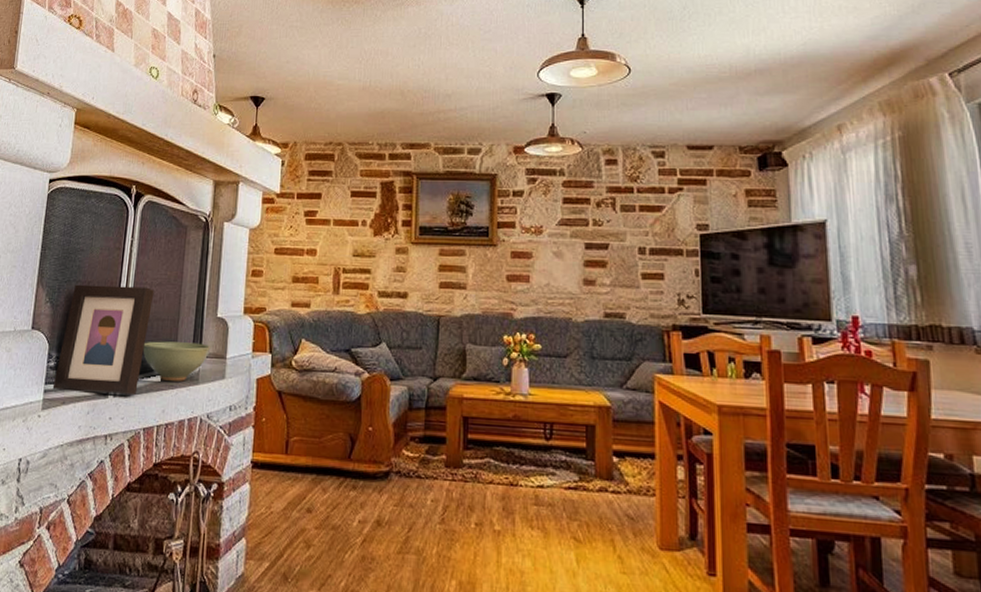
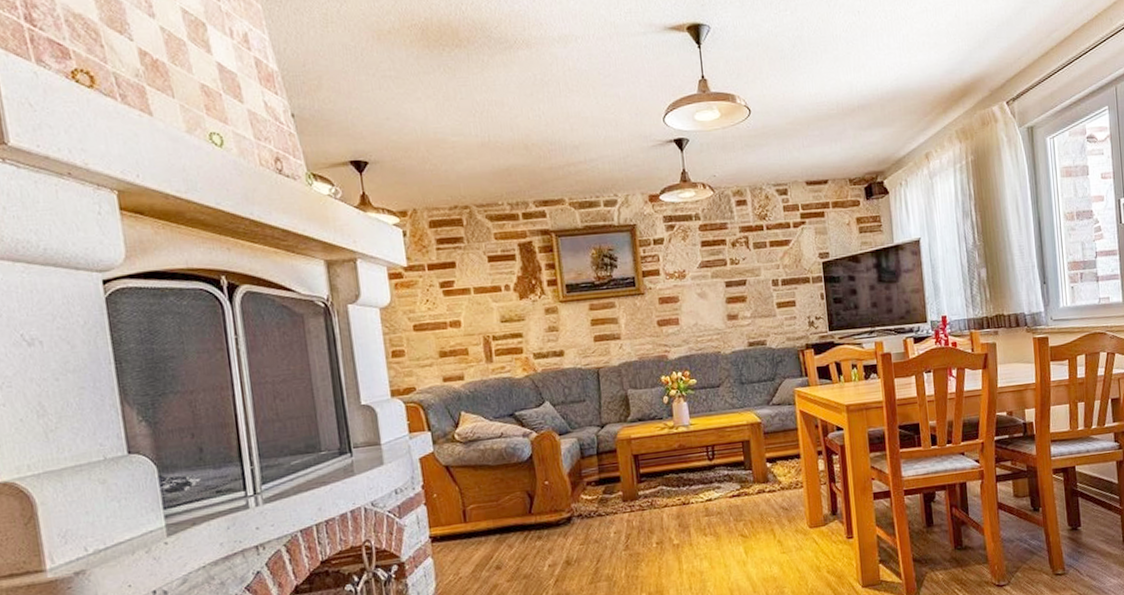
picture frame: present [52,284,155,394] -> none [173,386,283,512]
bowl: present [142,341,211,382] -> none [278,434,361,479]

